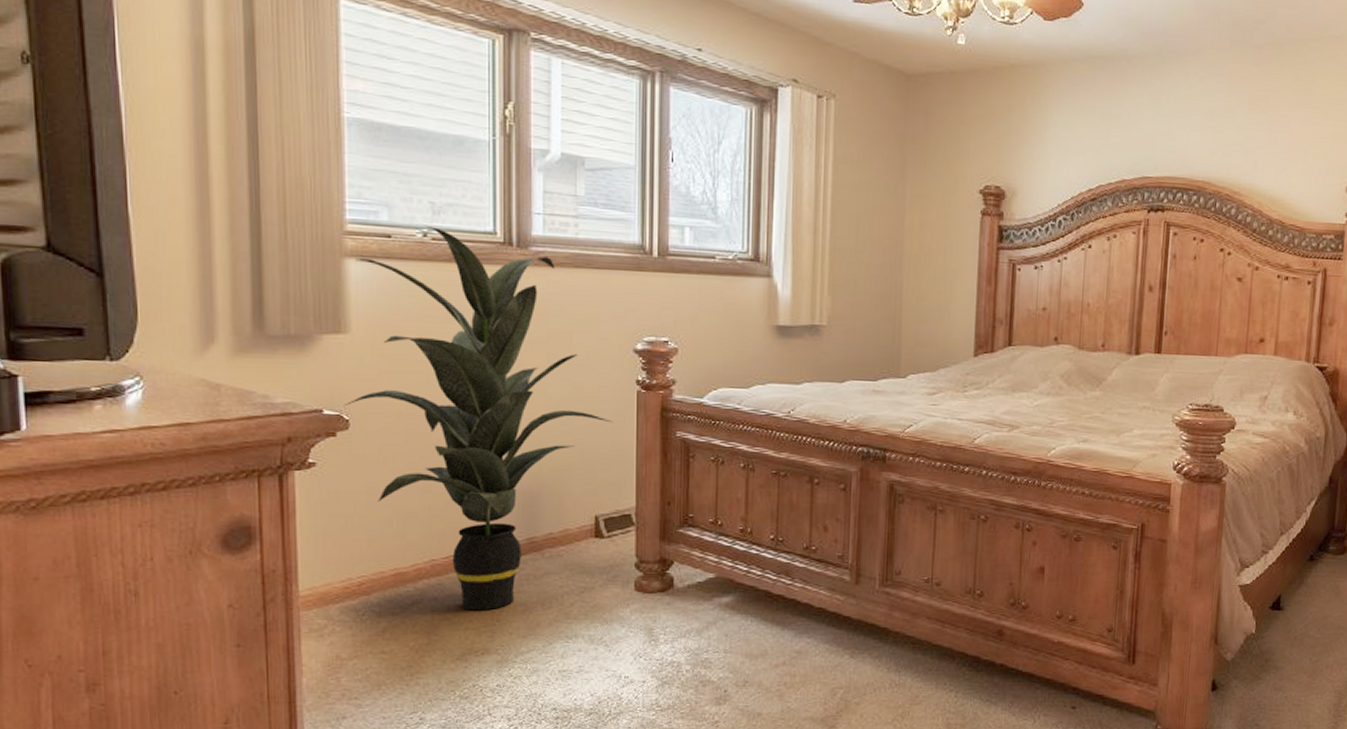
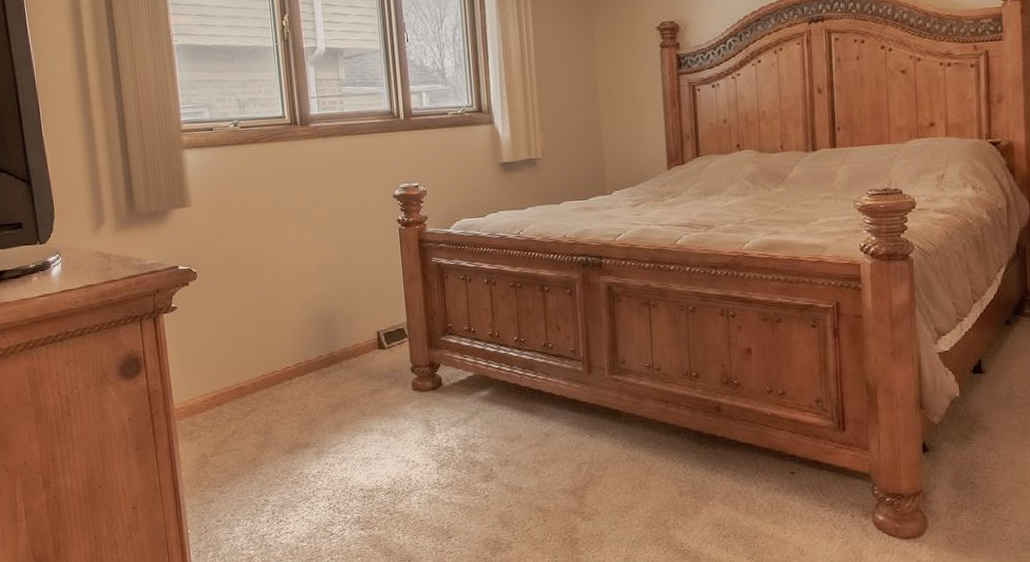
indoor plant: present [343,224,613,611] -> none [190,117,383,413]

